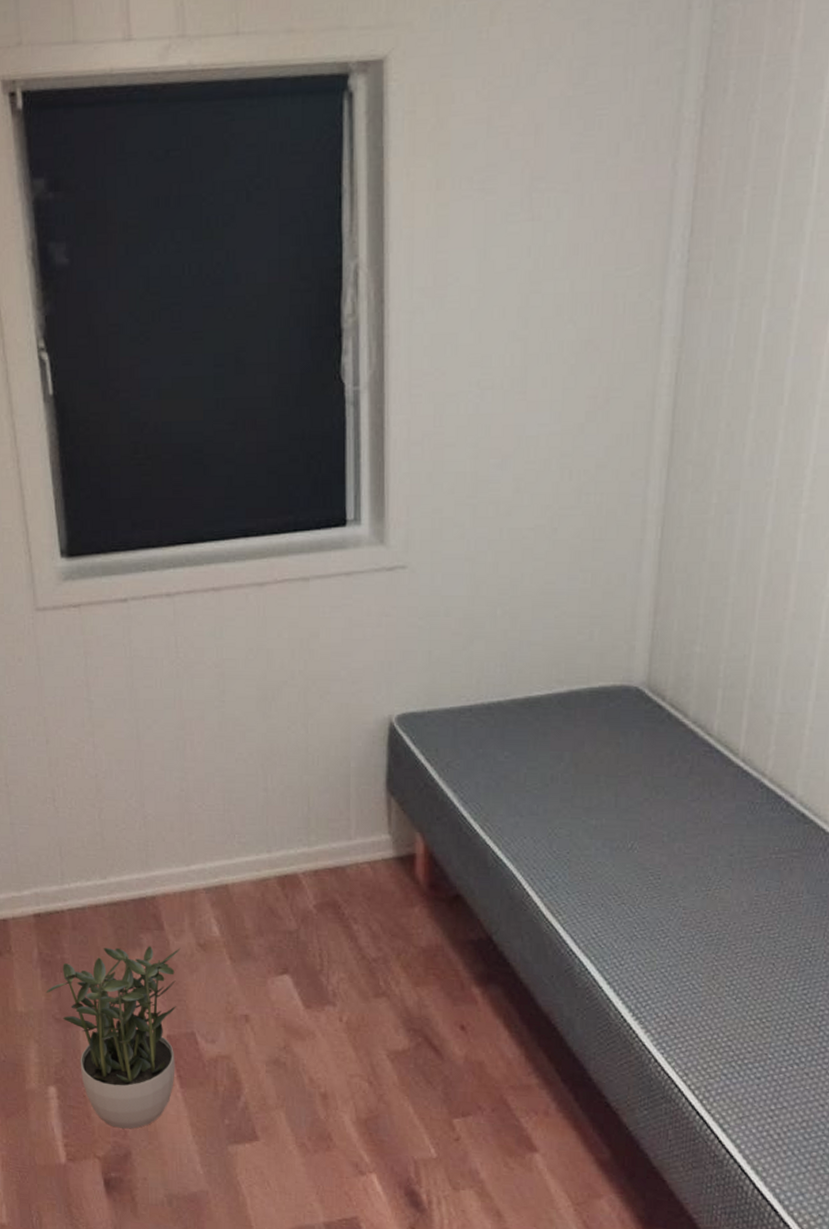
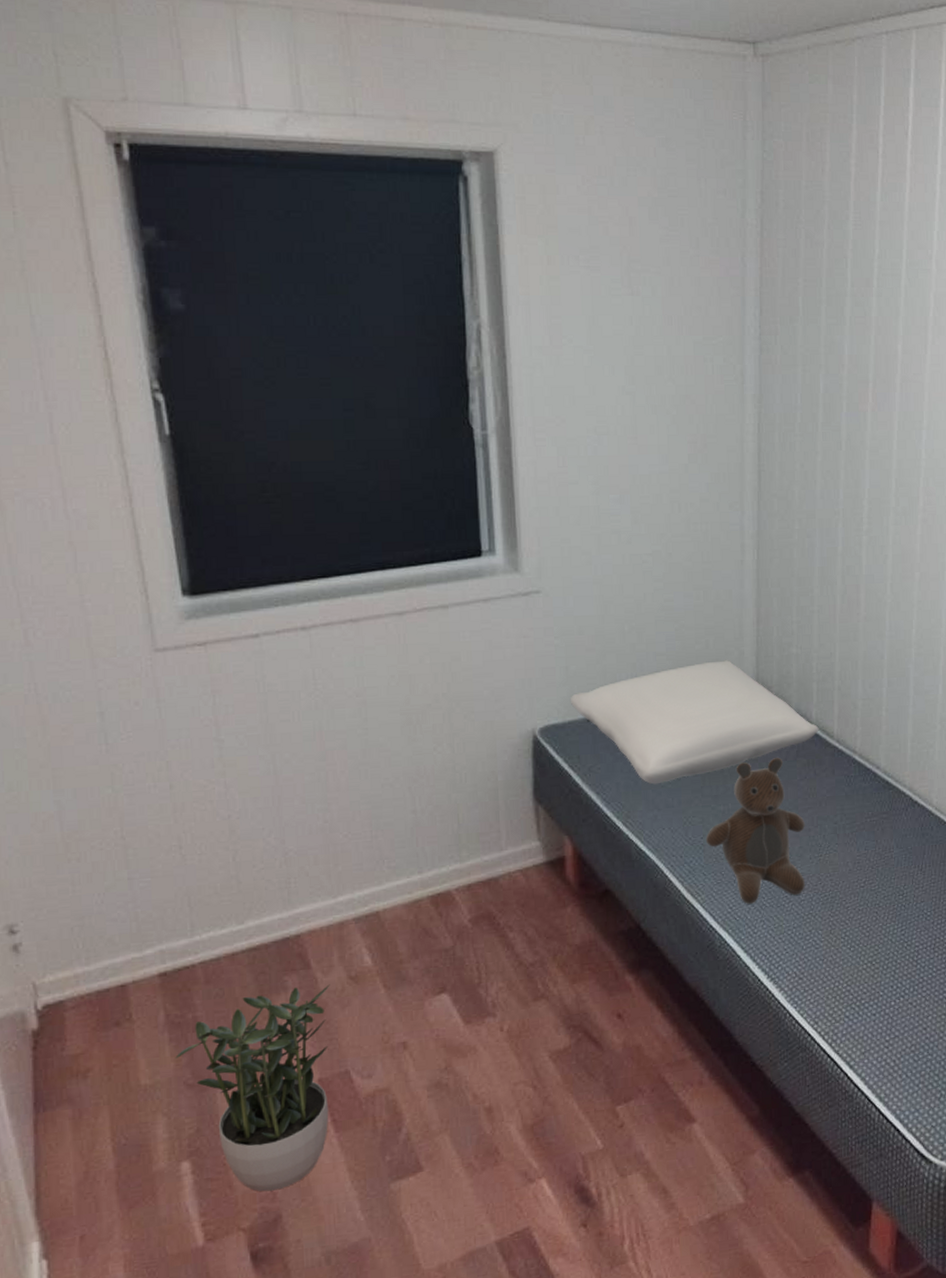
pillow: none [431,655,721,788] -> present [570,660,819,785]
stuffed animal: none [572,772,693,932] -> present [705,758,805,904]

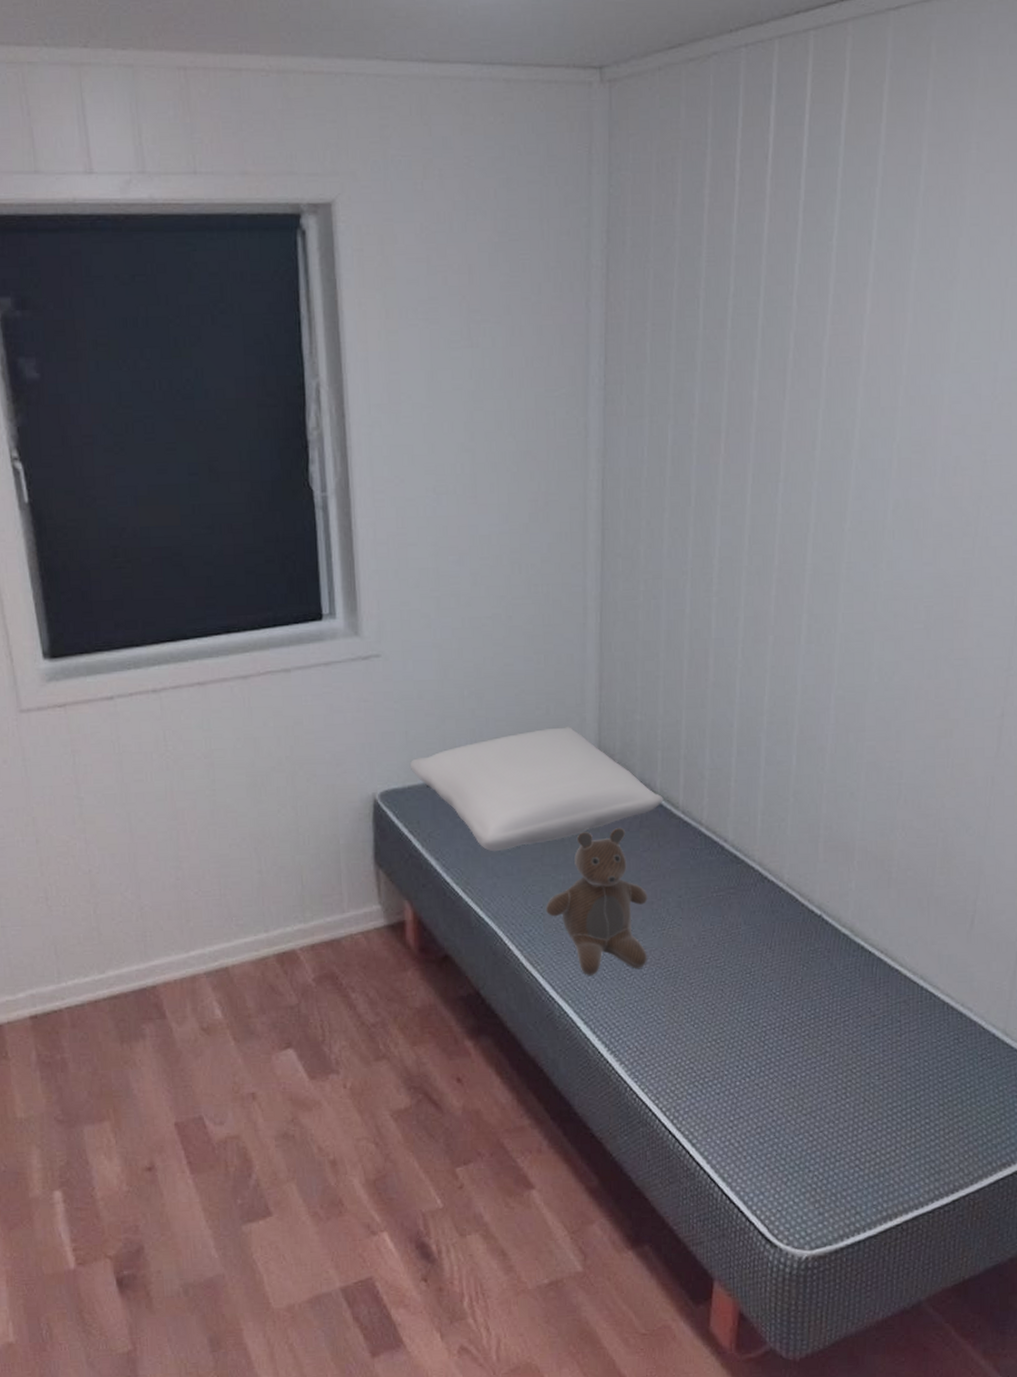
potted plant: present [175,984,330,1192] -> none [46,1034,185,1224]

